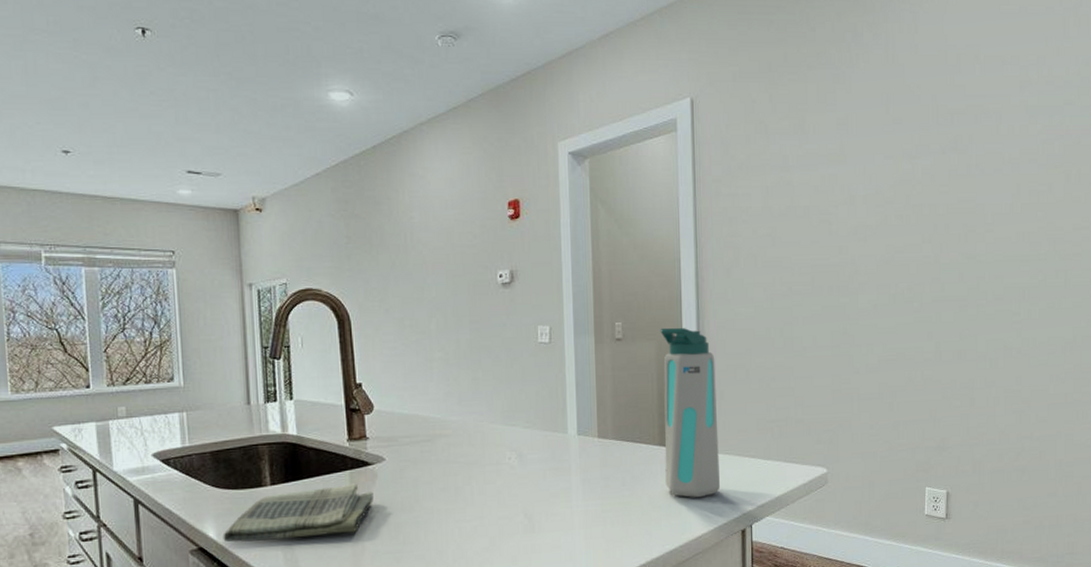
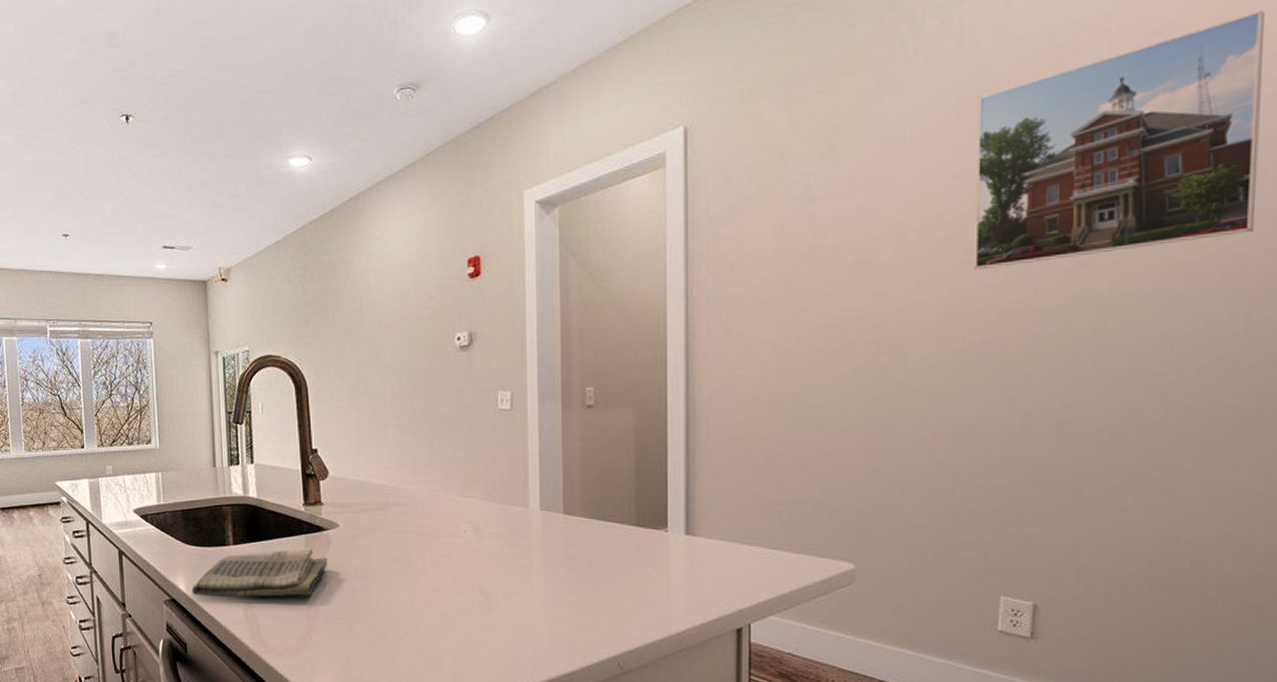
water bottle: present [660,327,721,498] -> none [639,393,711,588]
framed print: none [899,55,1068,232] -> present [974,10,1266,270]

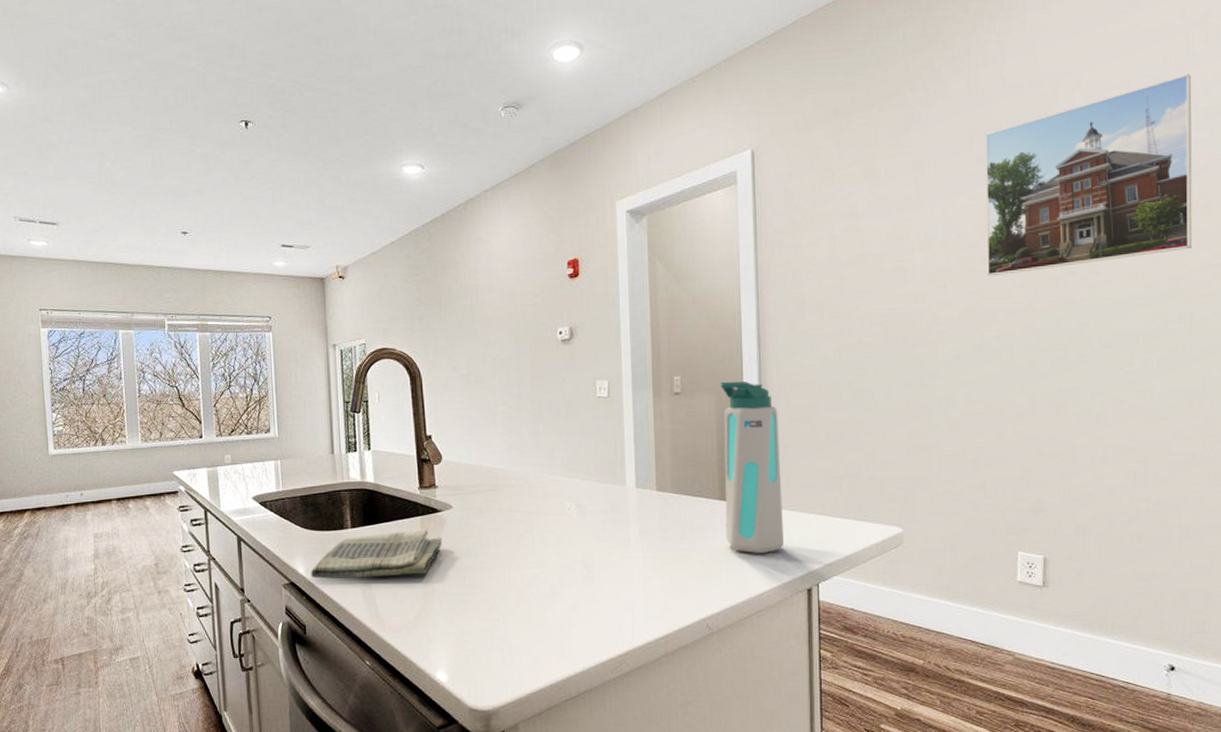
water bottle: none [639,393,711,588] -> present [720,381,785,554]

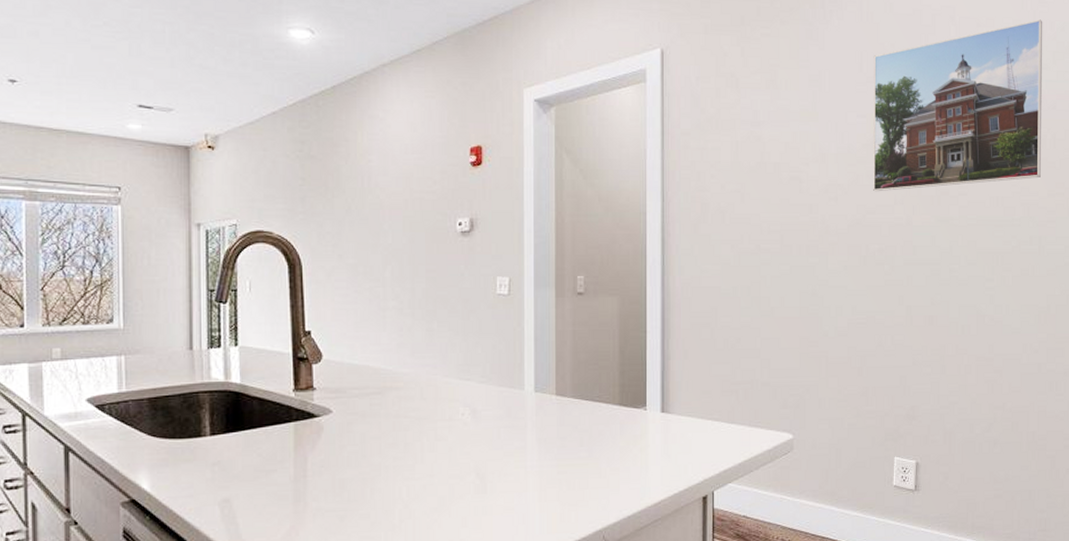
dish towel: present [310,529,442,579] -> none [157,436,318,495]
water bottle: present [720,381,785,554] -> none [623,283,682,462]

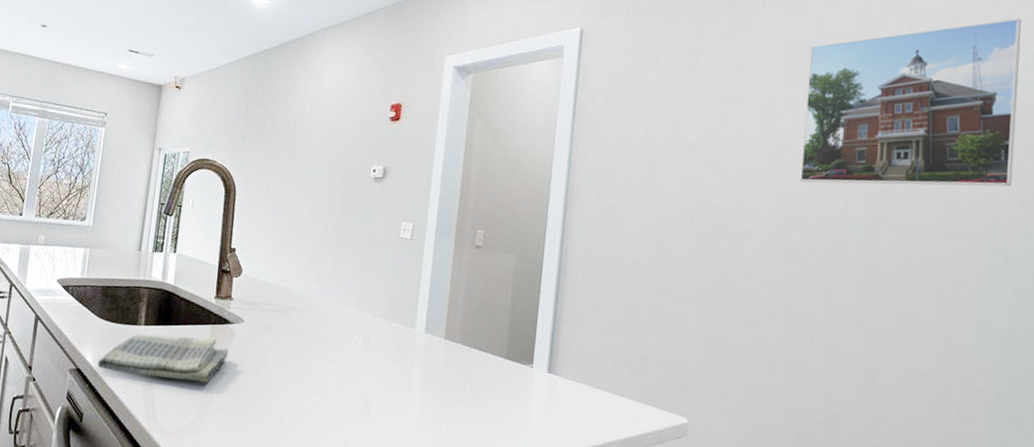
dish towel: none [157,436,318,495] -> present [97,333,229,384]

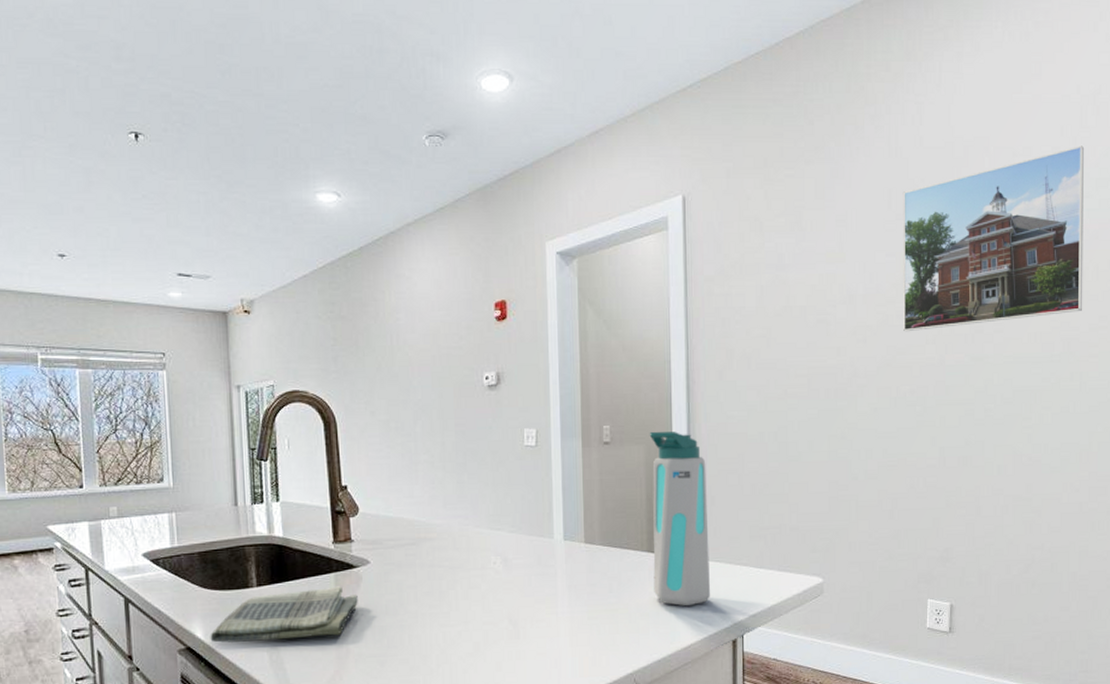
water bottle: none [507,242,576,421] -> present [649,431,711,607]

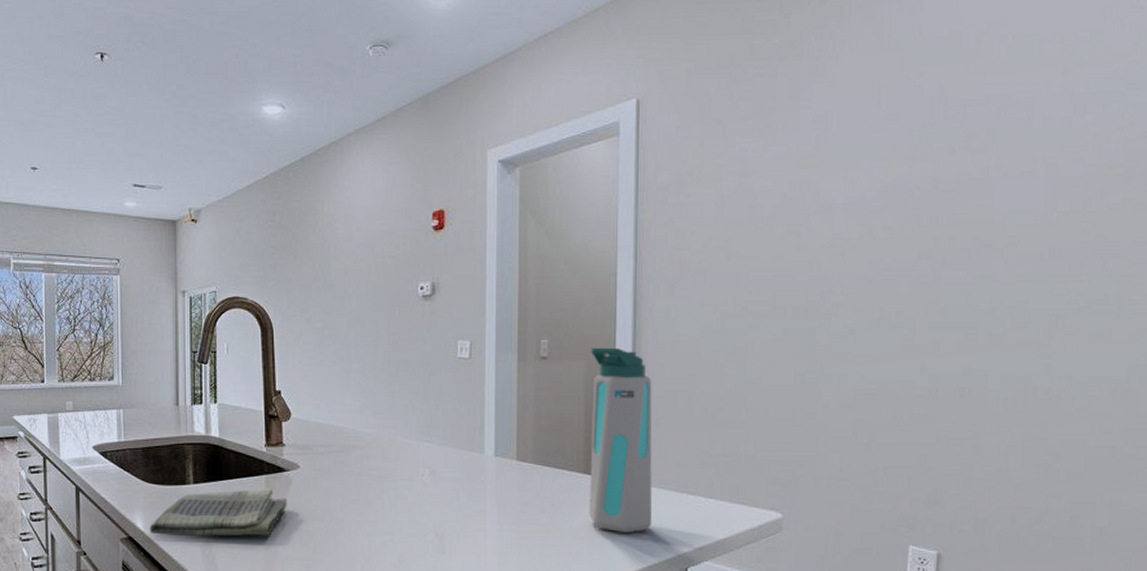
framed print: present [902,145,1085,332] -> none [891,29,1135,246]

